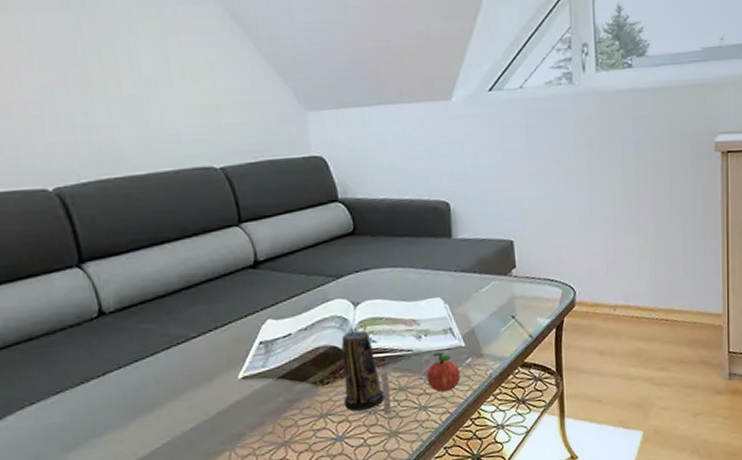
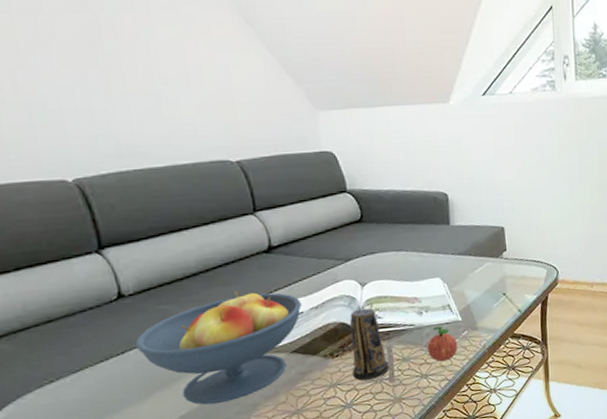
fruit bowl: none [115,309,290,433] -> present [134,290,302,405]

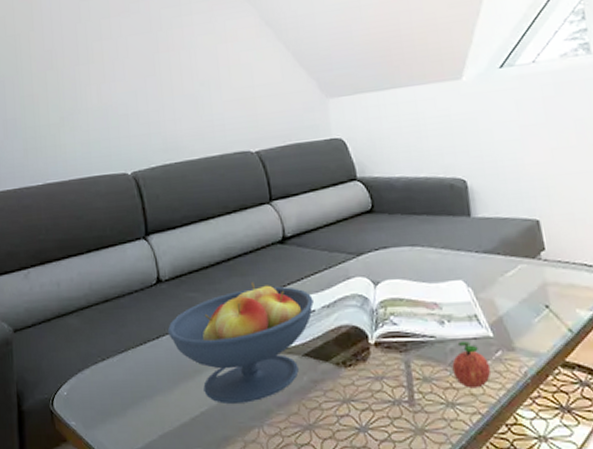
candle: present [349,308,389,381] -> none [362,311,408,400]

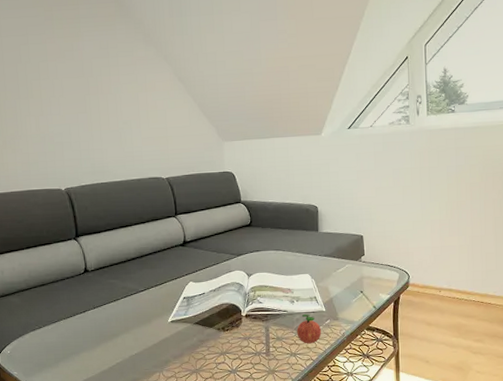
fruit bowl: present [167,281,314,405] -> none [92,272,204,357]

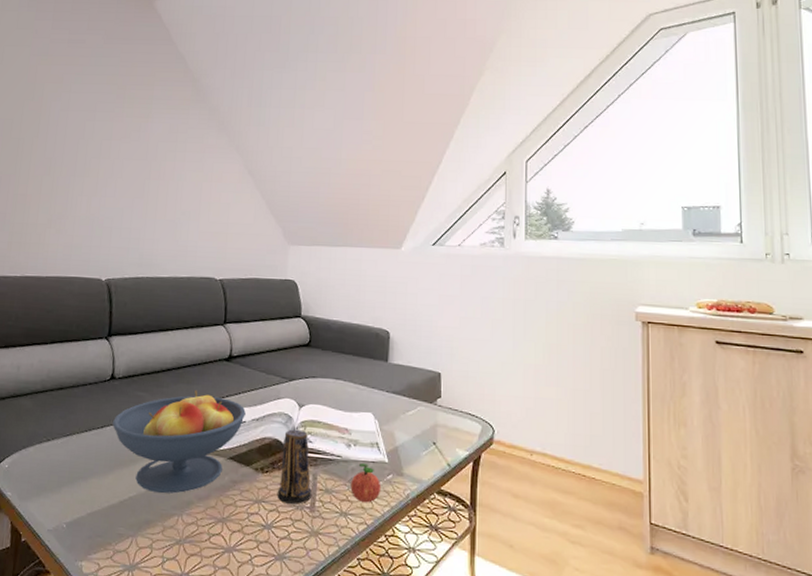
fruit bowl: none [92,272,204,357] -> present [112,389,246,494]
candle: none [237,294,266,352] -> present [277,429,312,504]

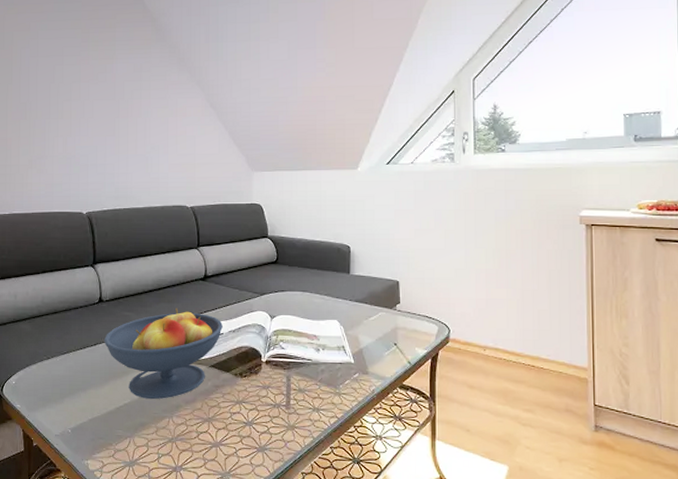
candle: present [277,429,312,504] -> none [255,338,286,403]
apple: present [350,463,382,503] -> none [321,365,349,399]

